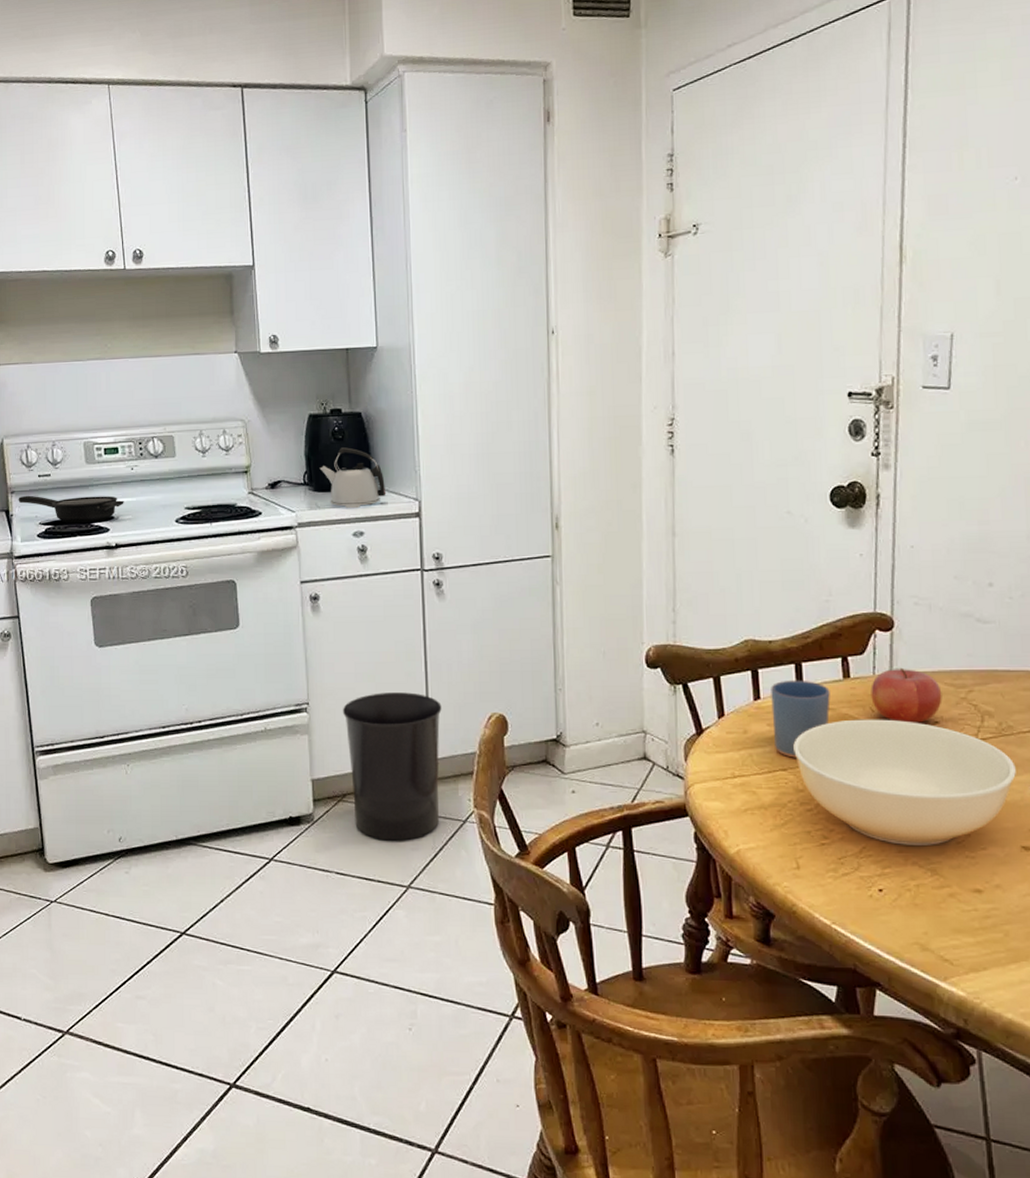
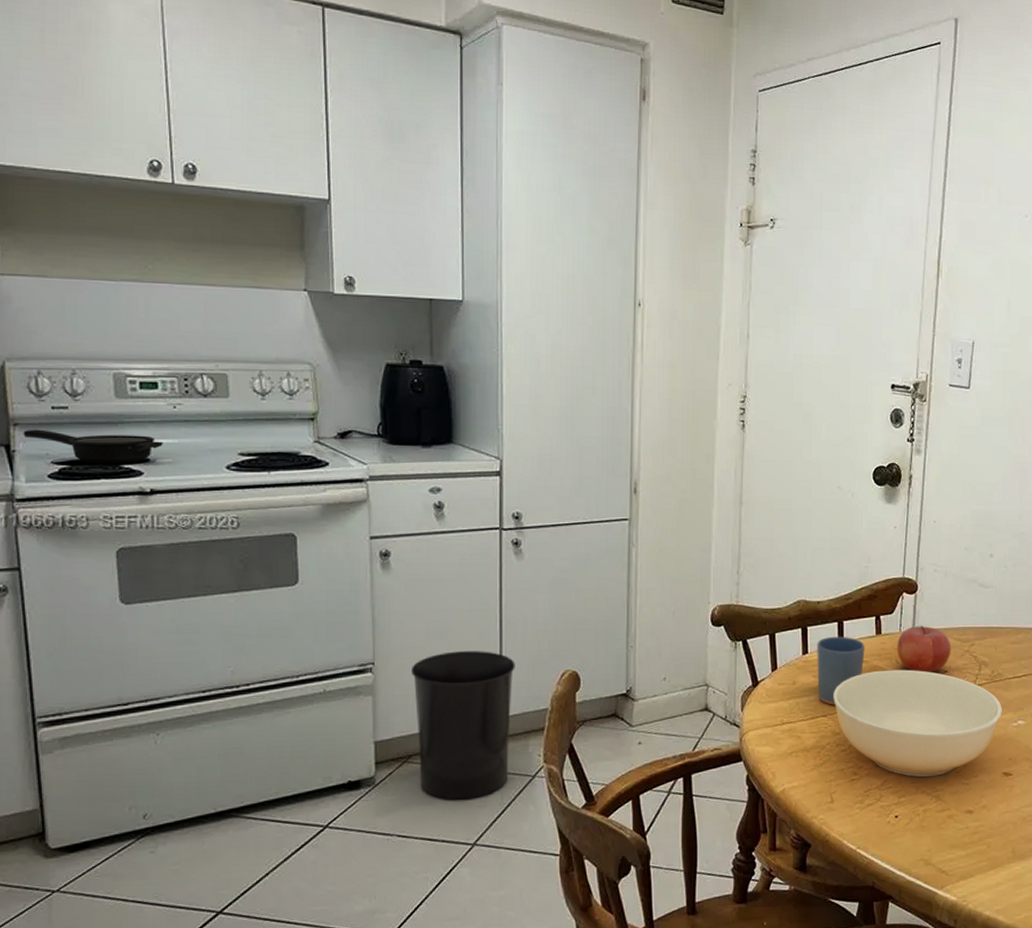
kettle: present [319,447,386,509] -> none [395,400,467,464]

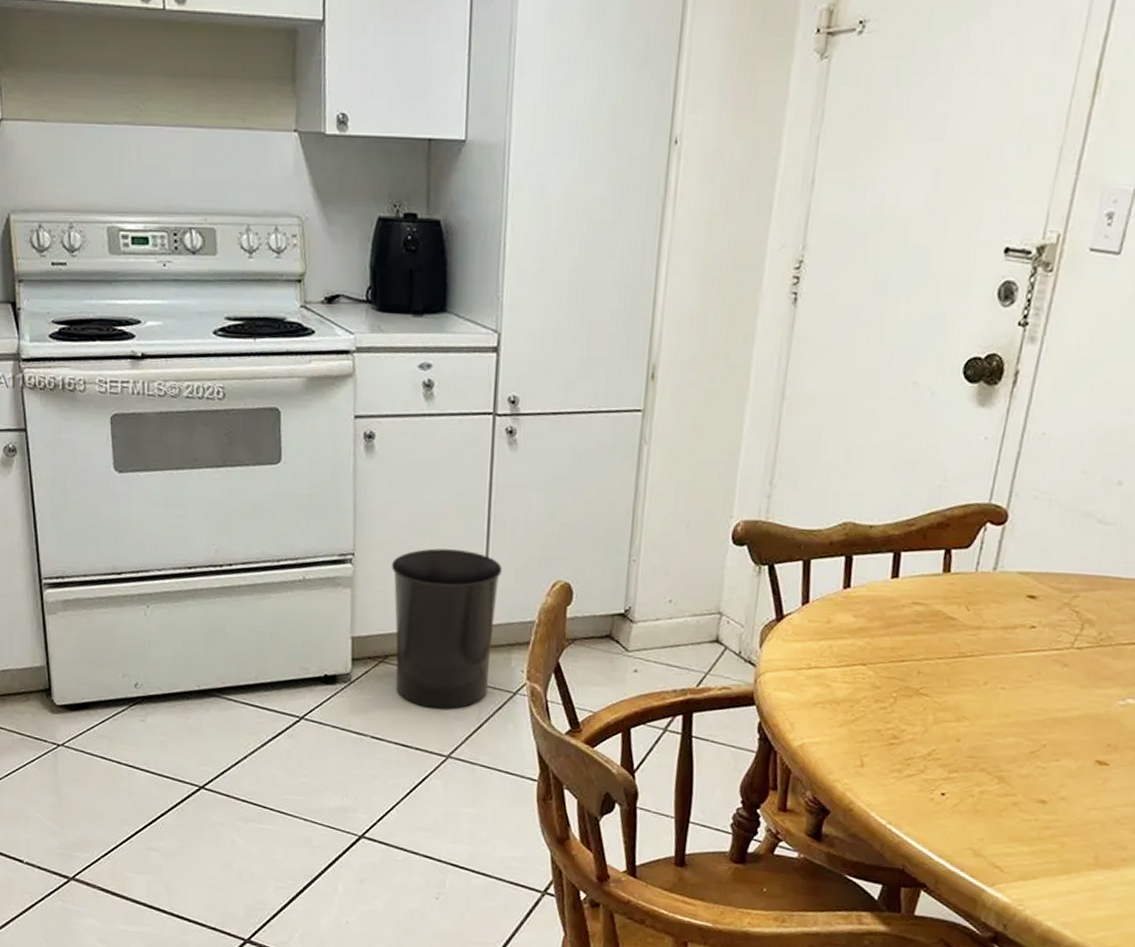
frying pan: present [23,429,163,465] -> none [27,286,153,326]
mug: present [817,636,865,705] -> none [857,569,927,653]
bowl: present [833,669,1002,777] -> none [877,617,1107,753]
fruit: present [897,625,951,673] -> none [968,565,1046,626]

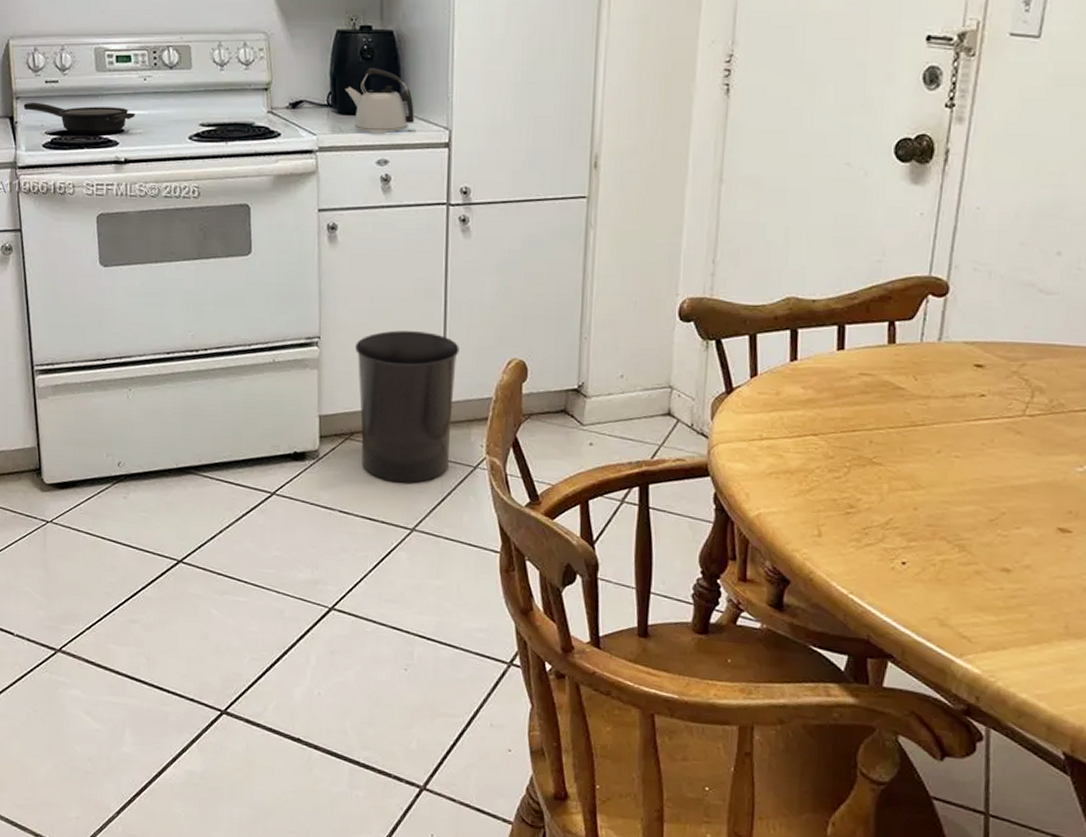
frying pan: none [27,286,153,326] -> present [23,102,135,135]
kettle: none [386,261,462,336] -> present [345,68,415,135]

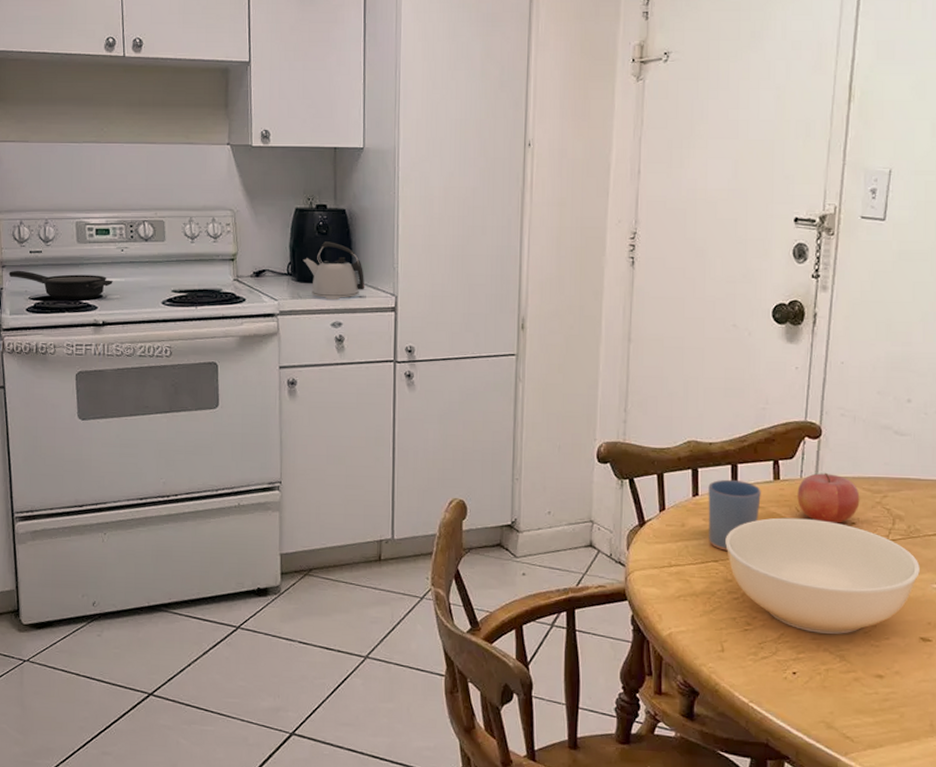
waste bin: present [354,330,459,484] -> none [312,475,406,614]
mug: none [807,342,872,423] -> present [708,479,761,551]
bowl: none [827,387,1062,521] -> present [725,517,920,634]
fruit: none [915,336,993,395] -> present [797,472,860,523]

